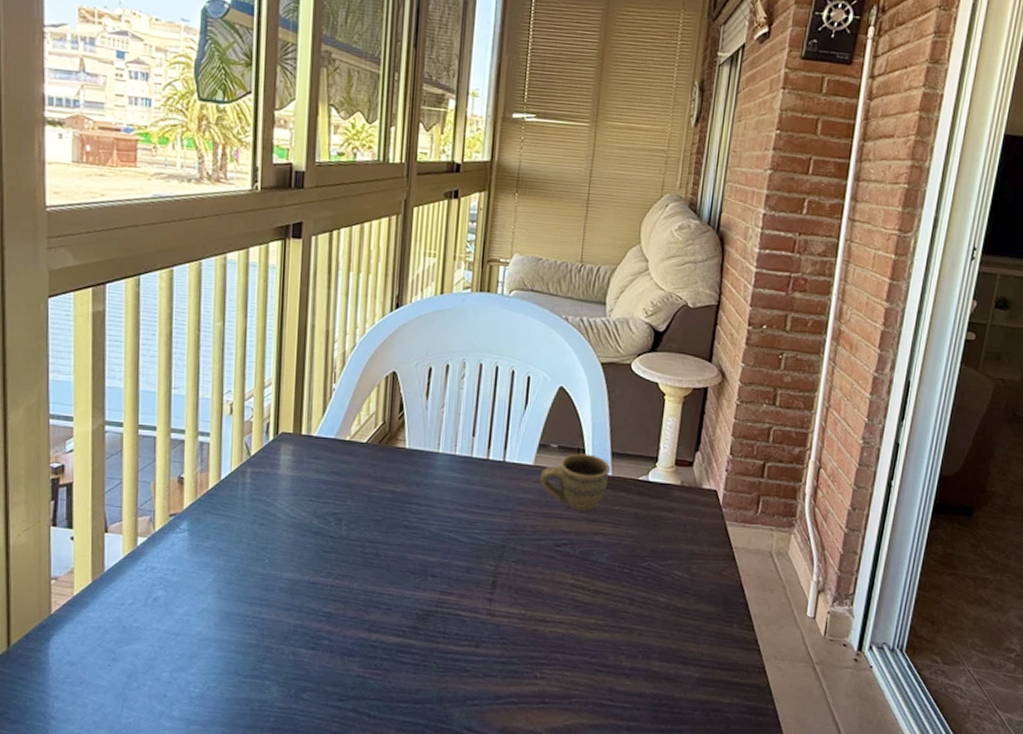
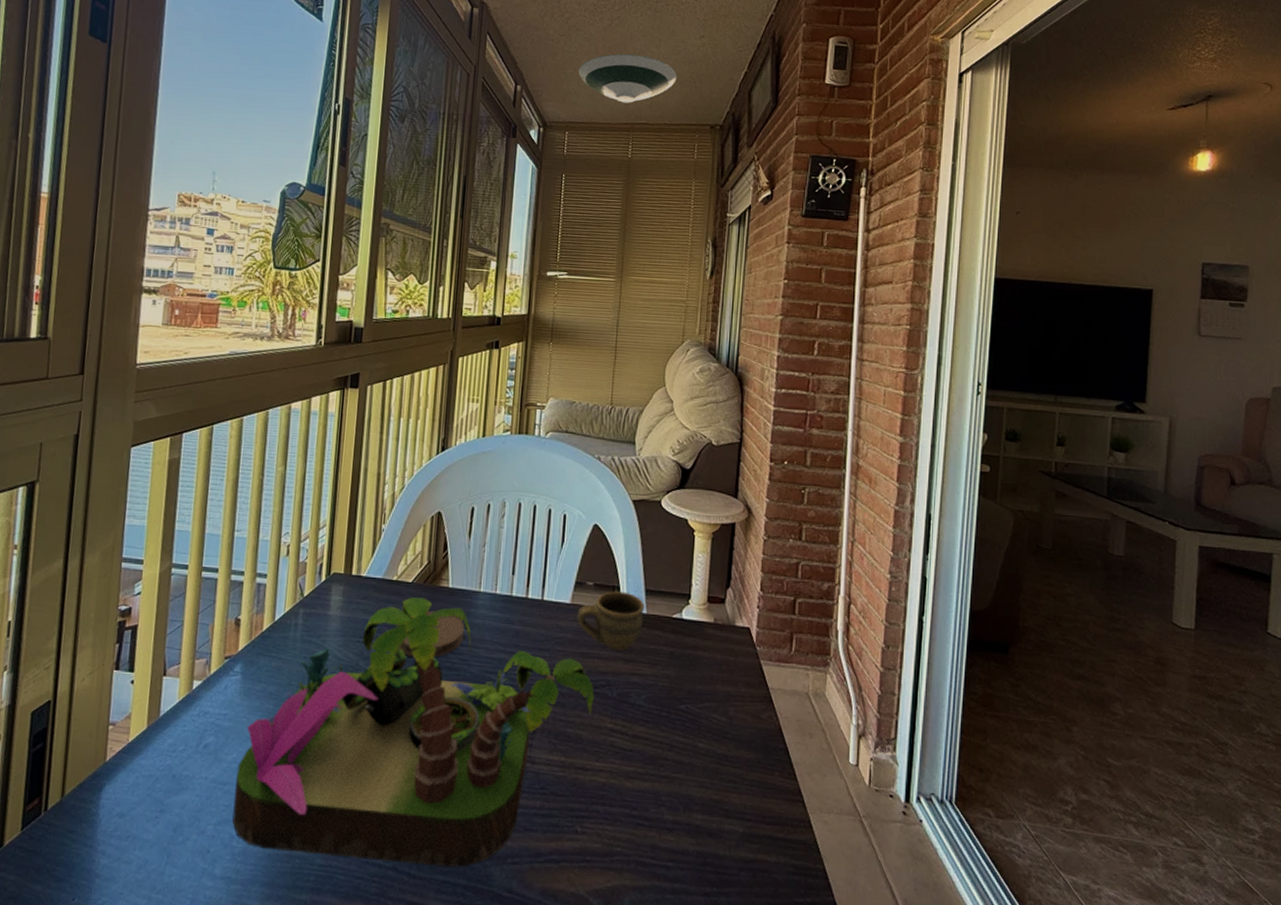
plant: none [188,457,556,709] -> present [232,597,594,867]
coaster: none [350,471,423,516] -> present [396,610,465,657]

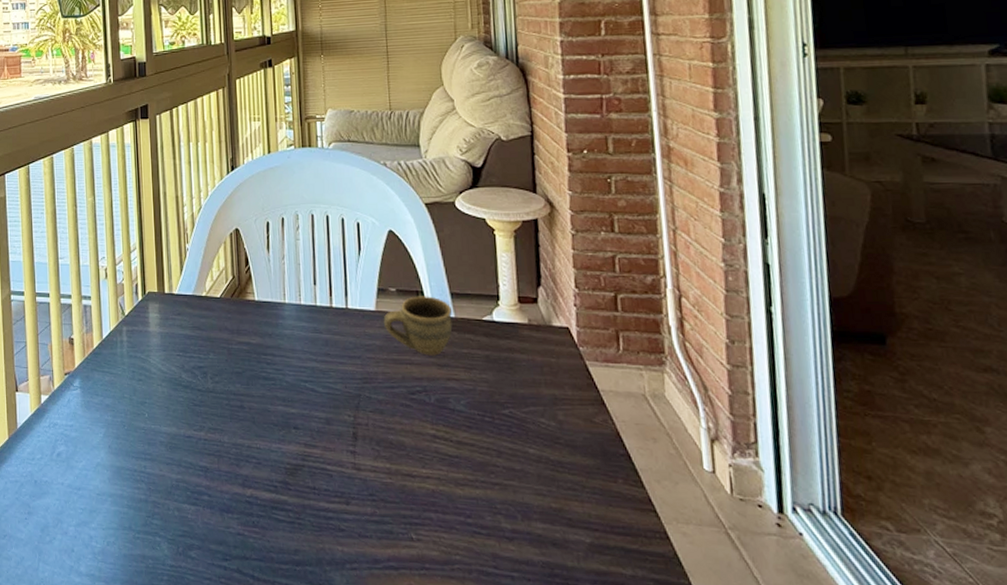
plant: present [232,597,594,867] -> none [88,311,412,571]
coaster: present [396,610,465,657] -> none [211,323,276,369]

